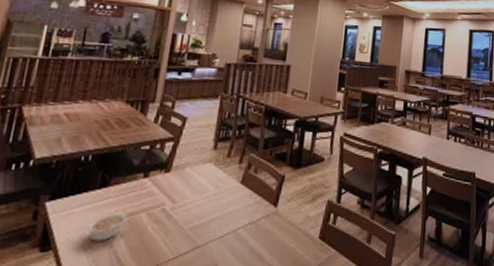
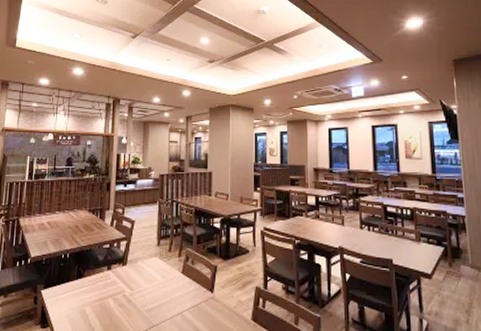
legume: present [86,212,134,242] -> none [71,298,103,321]

